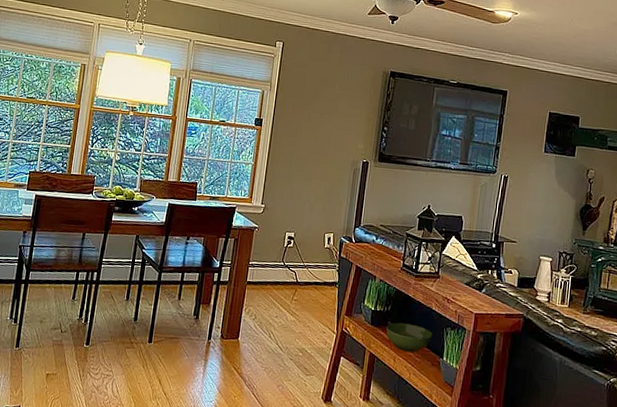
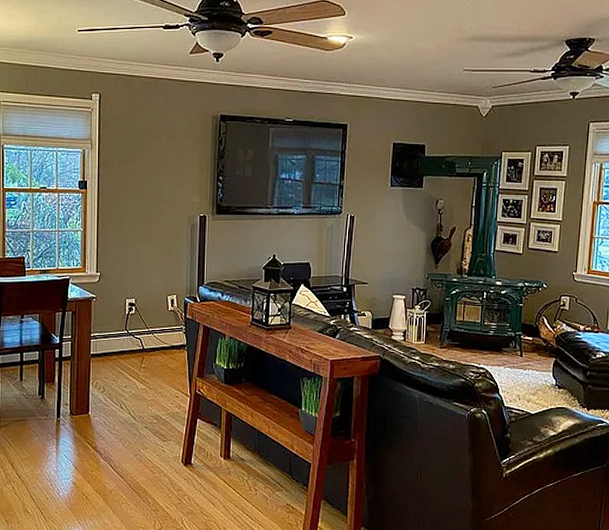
bowl: present [386,322,433,353] -> none [241,378,289,406]

